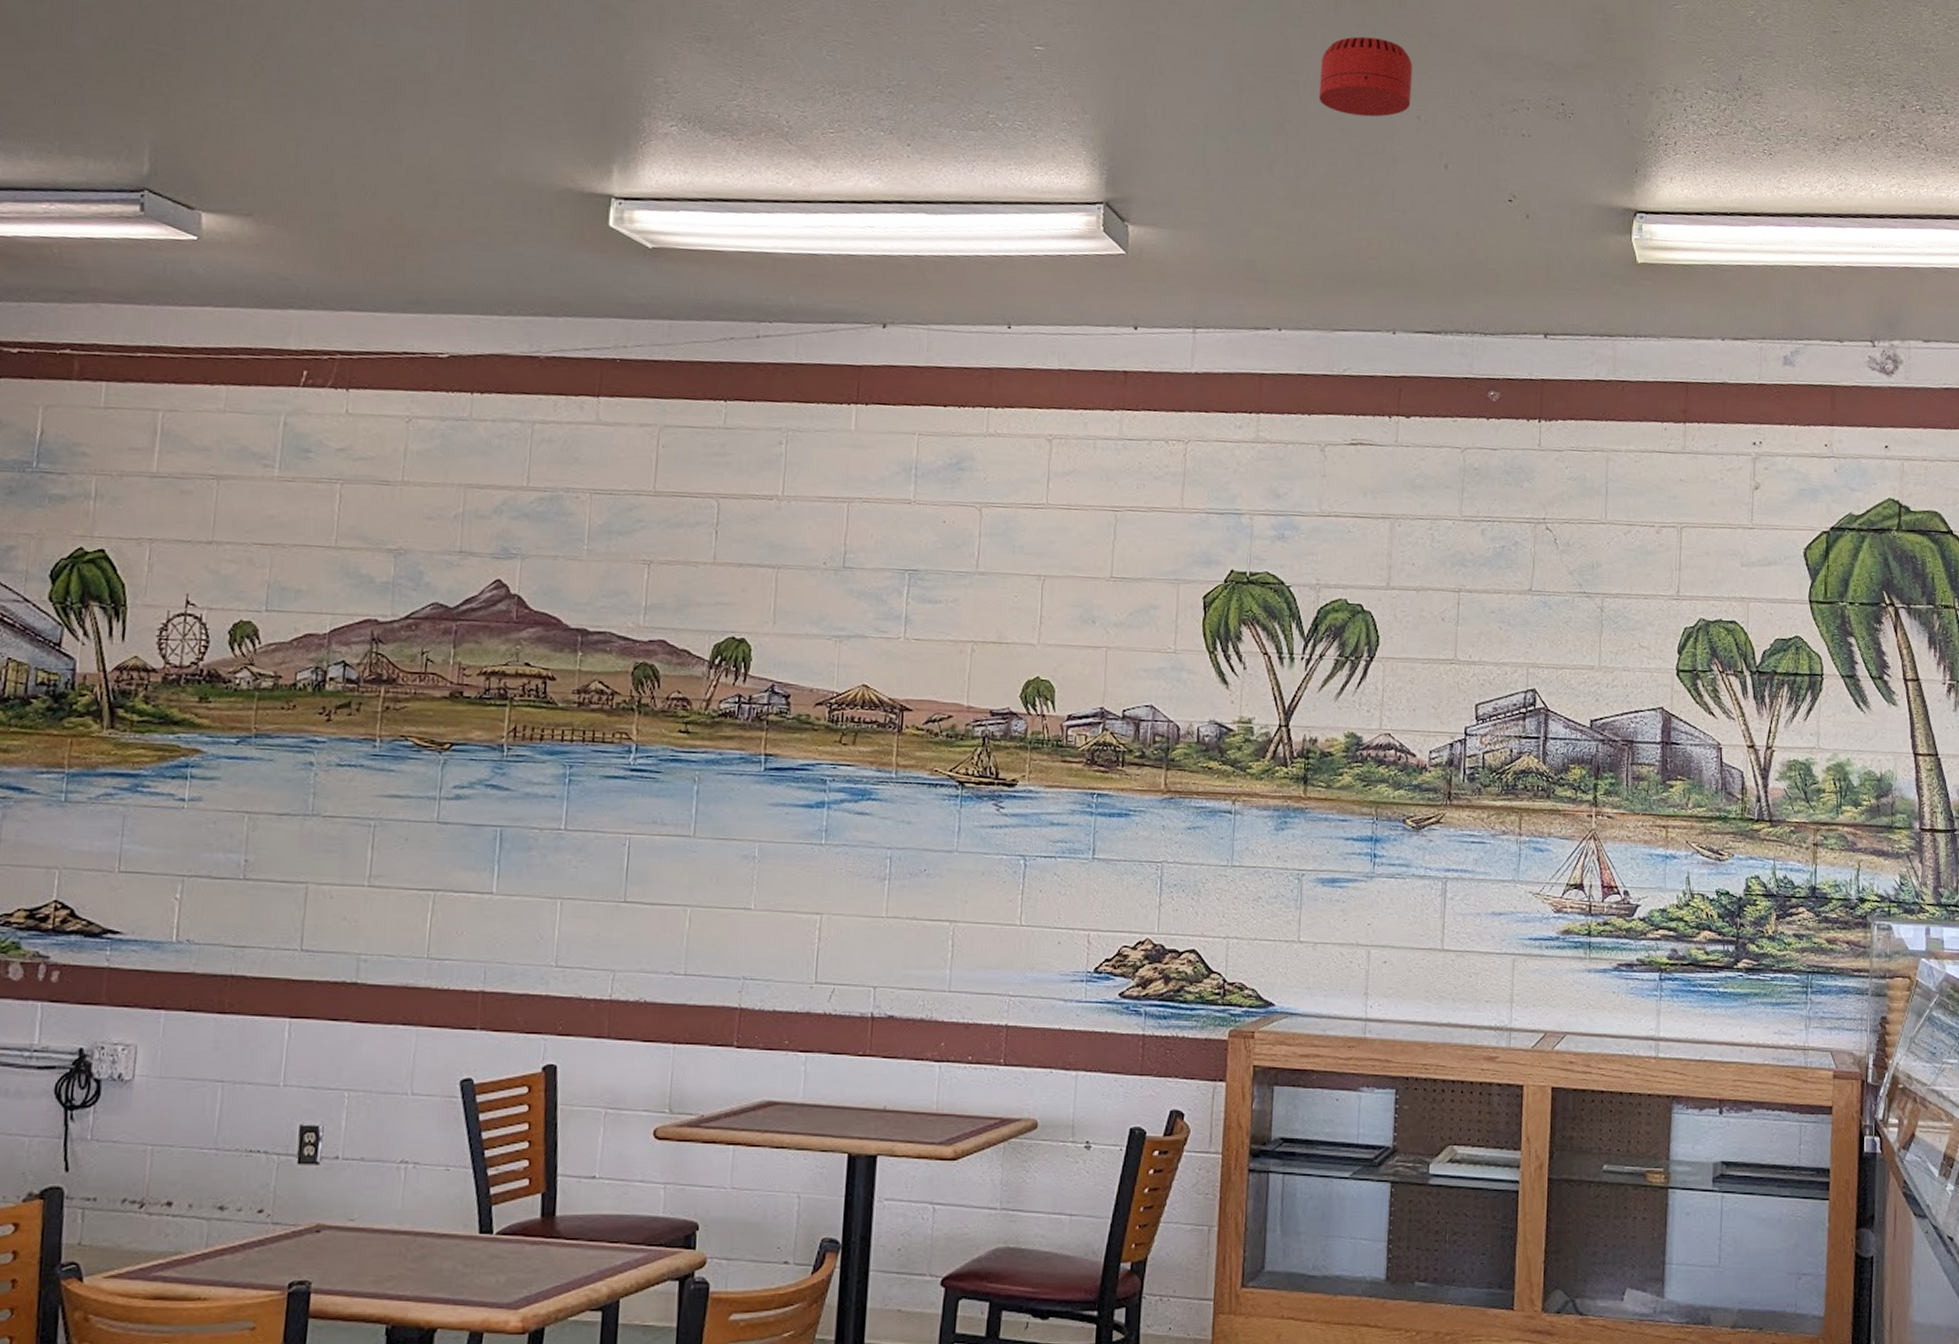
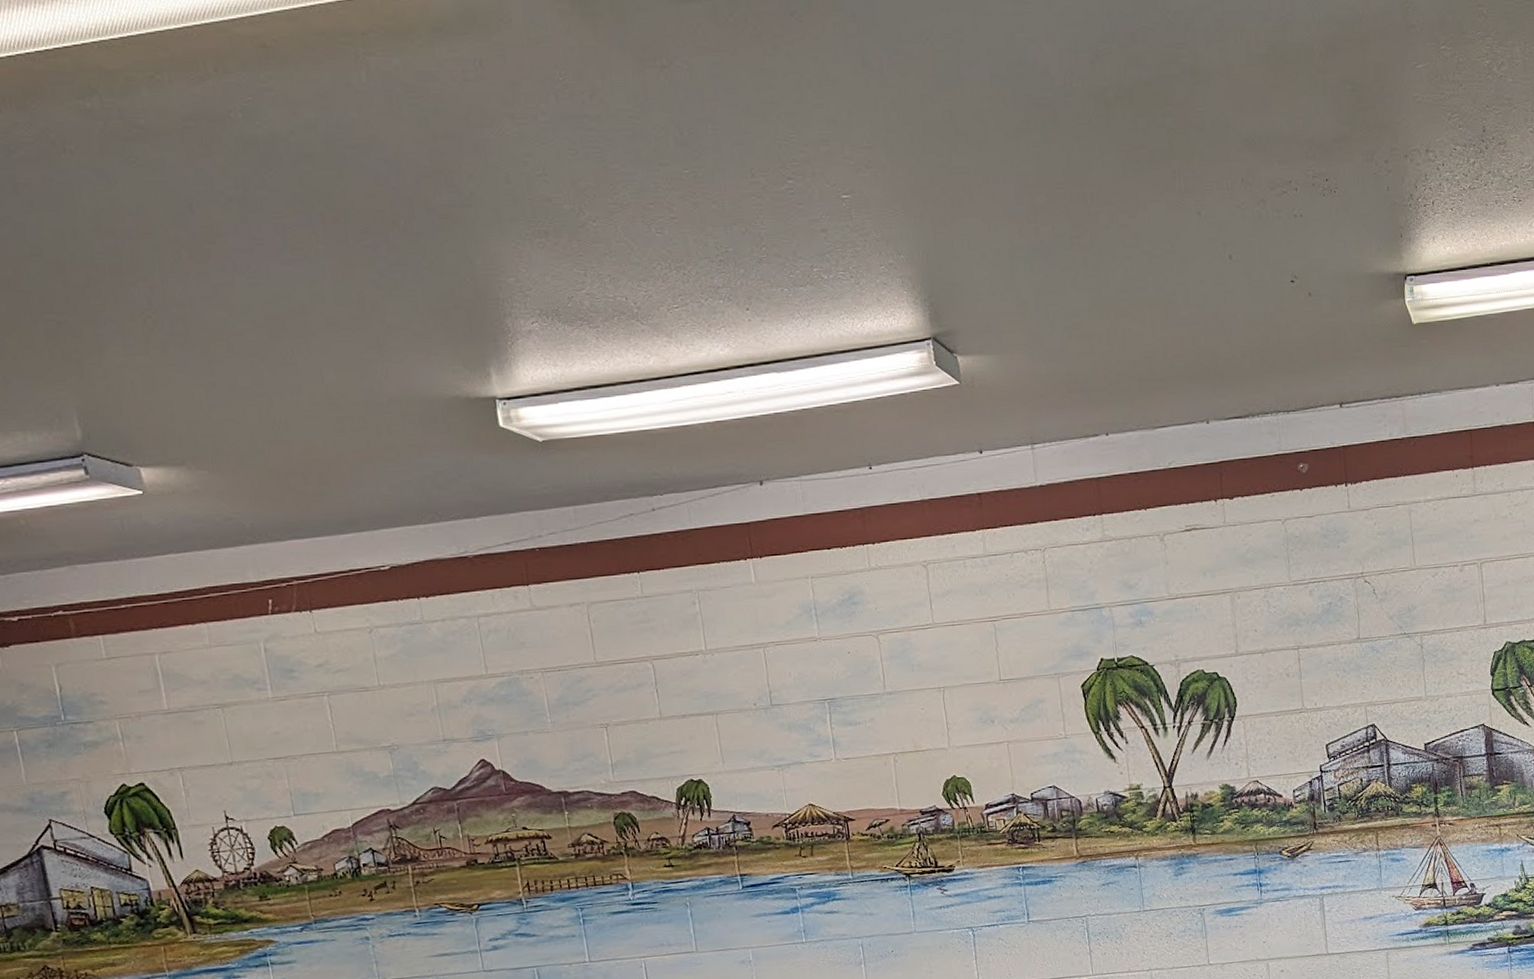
smoke detector: present [1319,36,1412,117] -> none [1102,140,1190,220]

